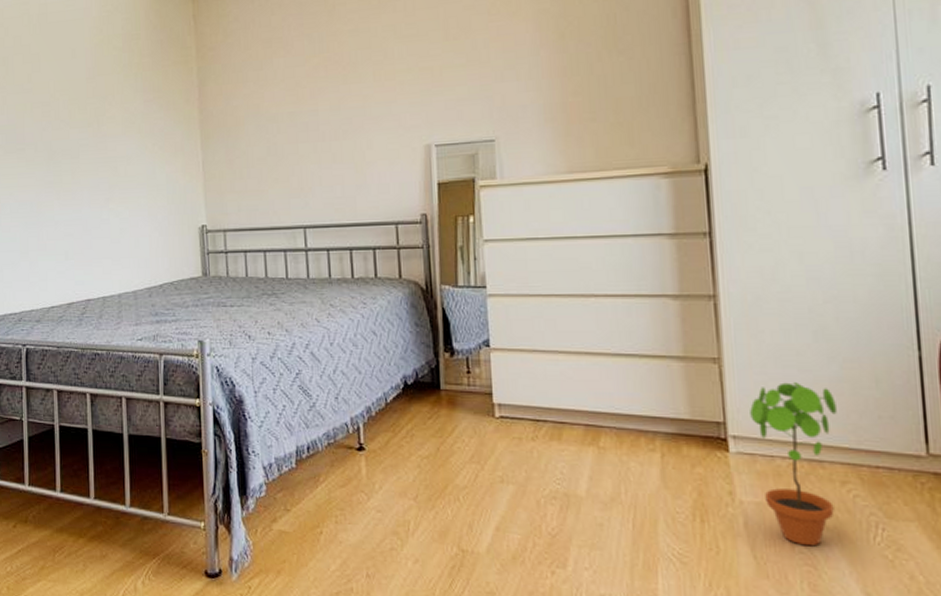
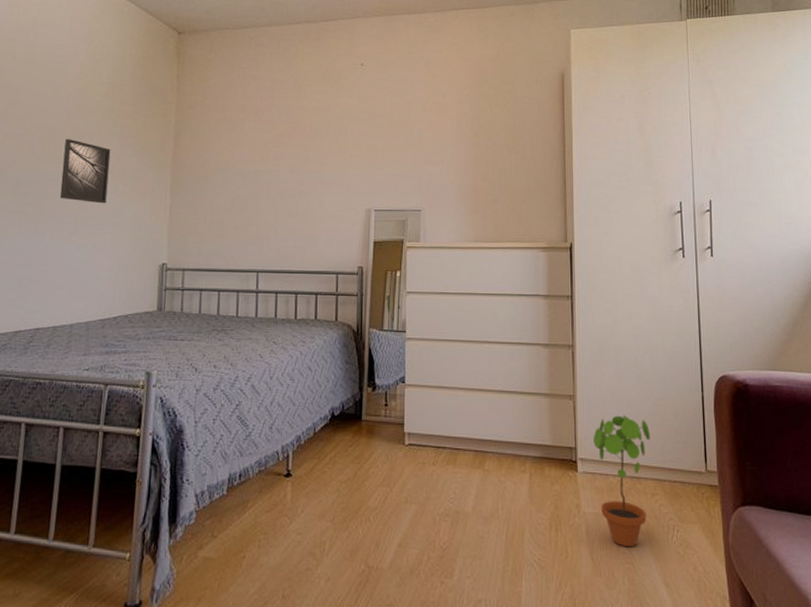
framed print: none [89,100,138,167] -> present [59,139,111,204]

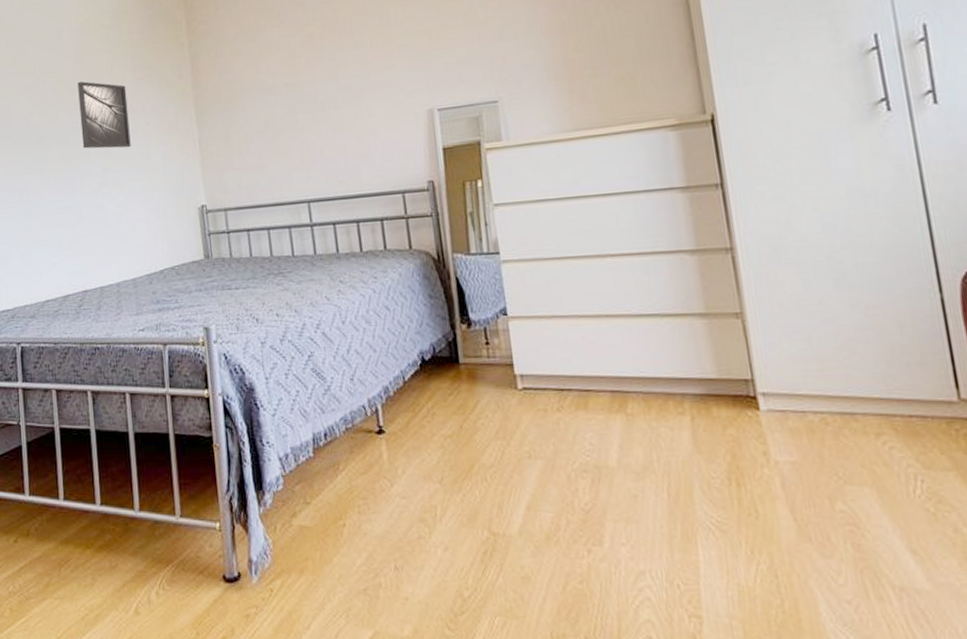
potted plant: present [593,415,650,548] -> none [777,333,872,504]

